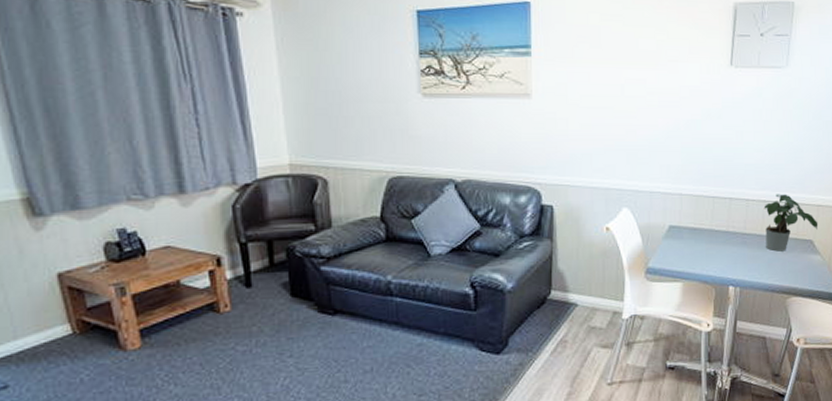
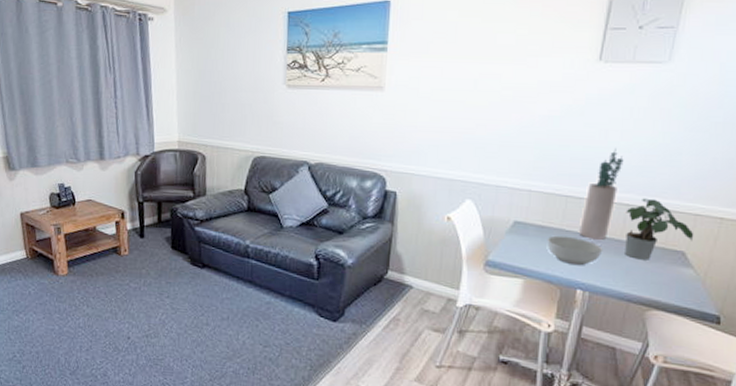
bowl: none [700,236,748,264] -> present [547,235,603,266]
vase: none [727,149,758,236] -> present [579,148,624,240]

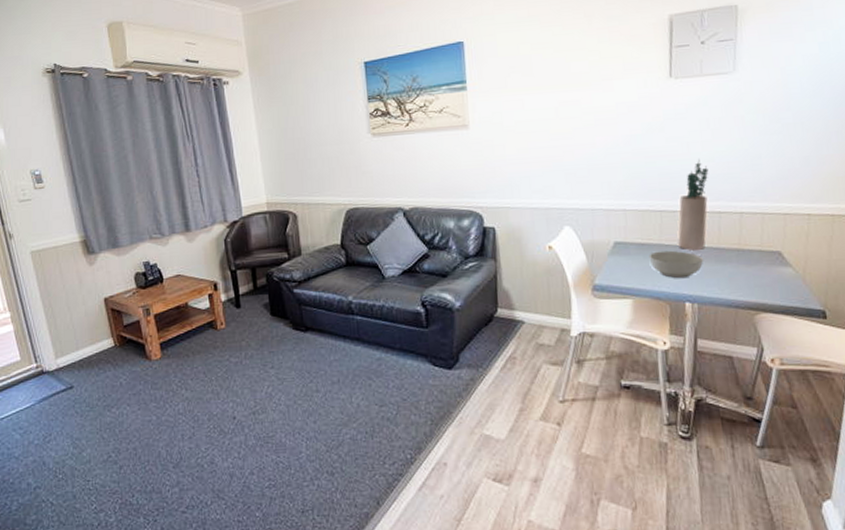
potted plant: present [625,198,694,260] -> none [719,203,787,265]

